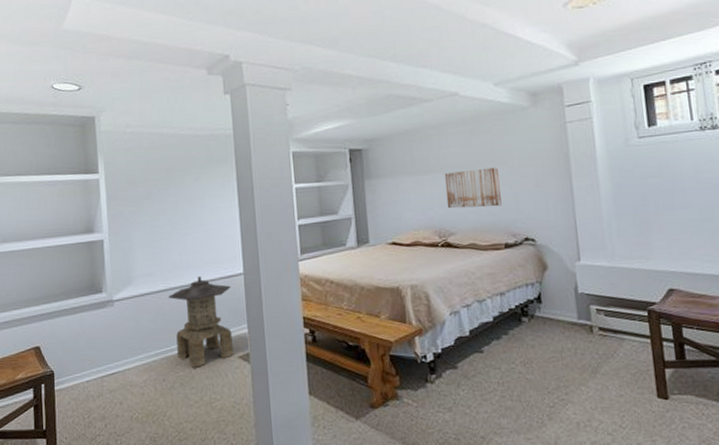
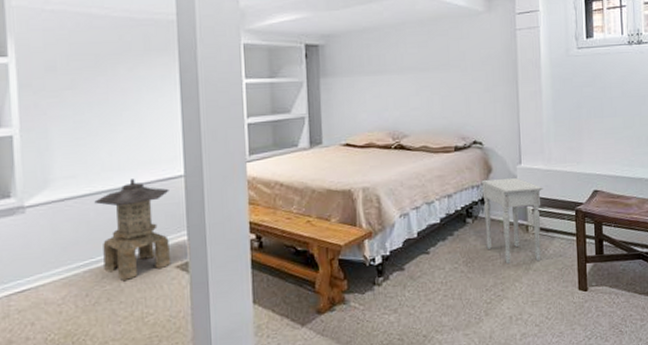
wall art: present [444,167,502,209] -> none [400,70,454,111]
nightstand: none [535,276,610,366] -> present [480,178,543,264]

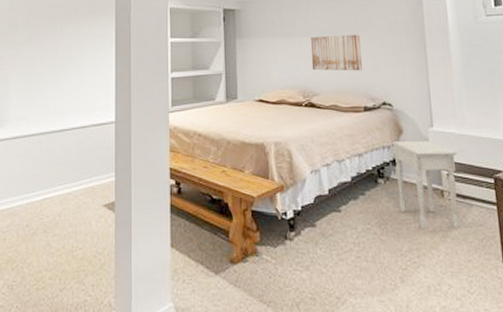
lantern: present [94,179,170,282] -> none [39,123,102,216]
wall art: none [400,70,454,111] -> present [310,34,362,71]

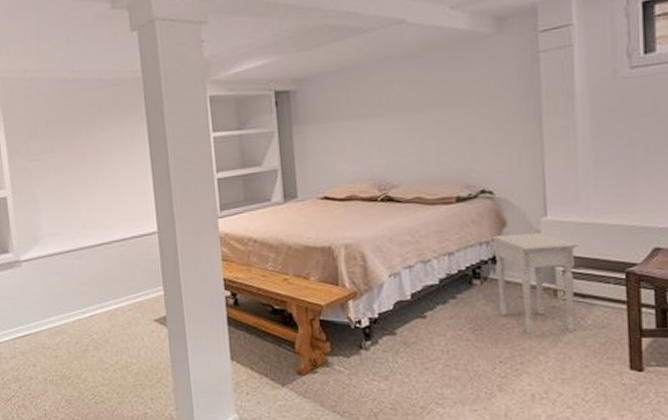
wall art: present [310,34,362,71] -> none [386,108,454,158]

